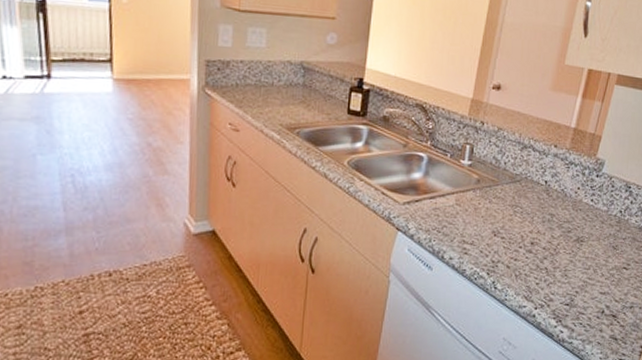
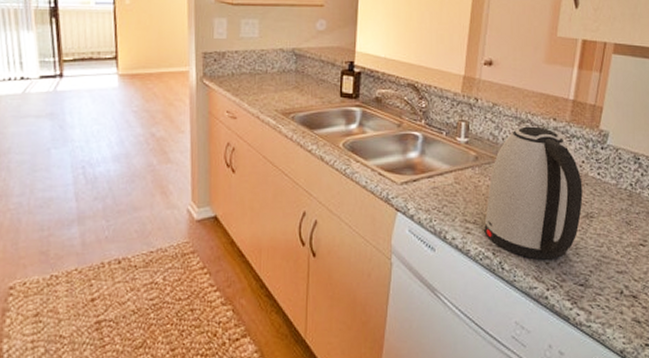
kettle: none [481,151,576,280] -> present [484,126,583,260]

